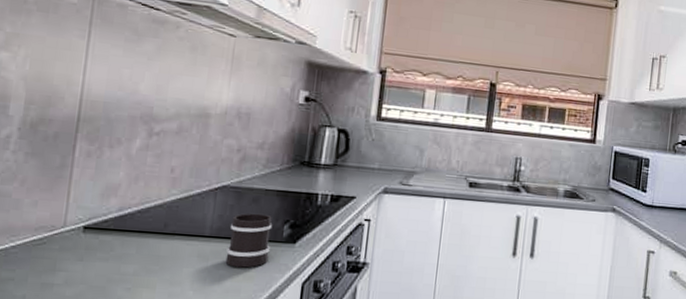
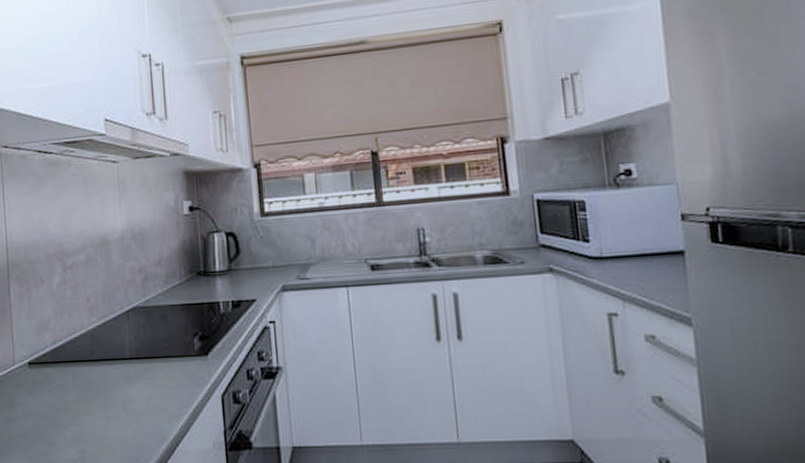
mug: present [225,213,273,268] -> none [146,329,186,386]

